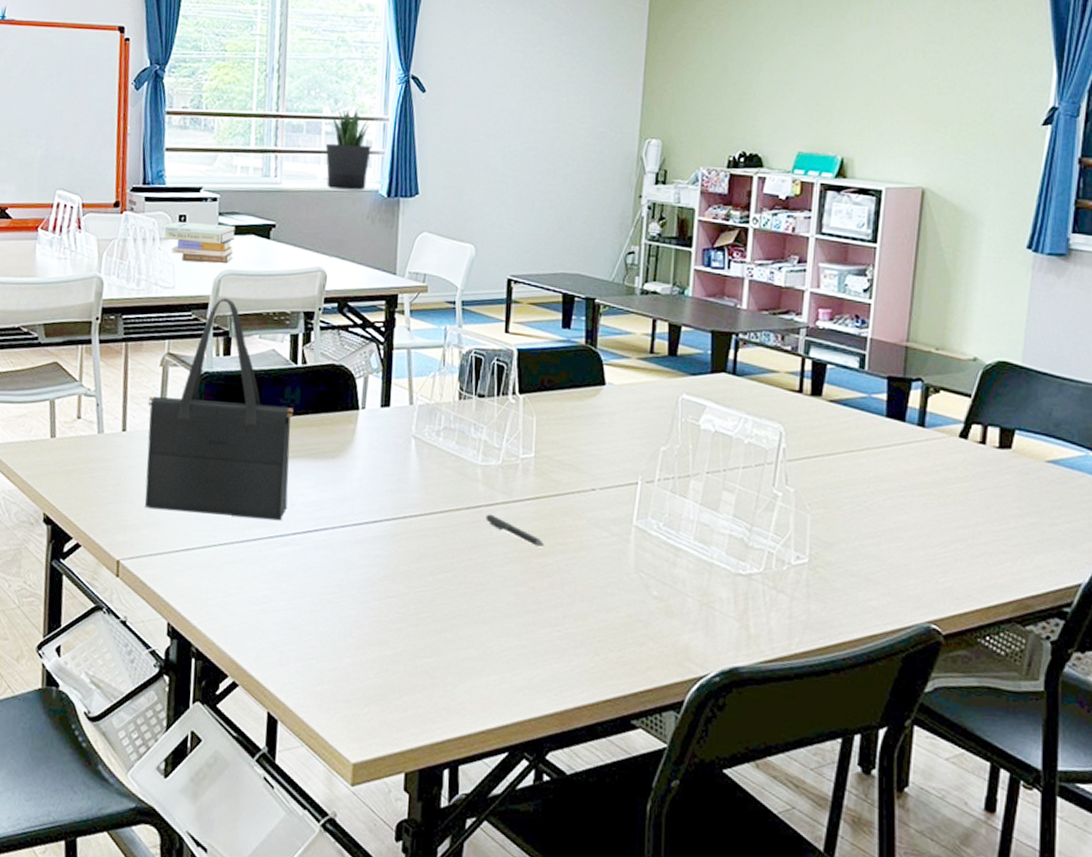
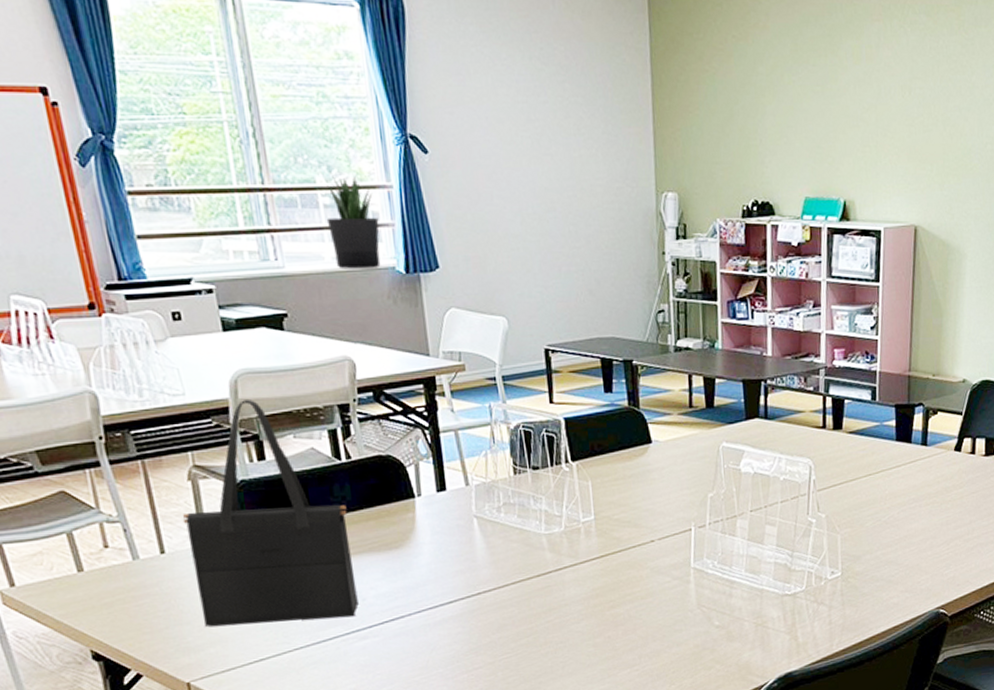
books: present [160,221,235,264] -> none [152,318,246,363]
pen: present [486,514,545,547] -> none [556,578,615,600]

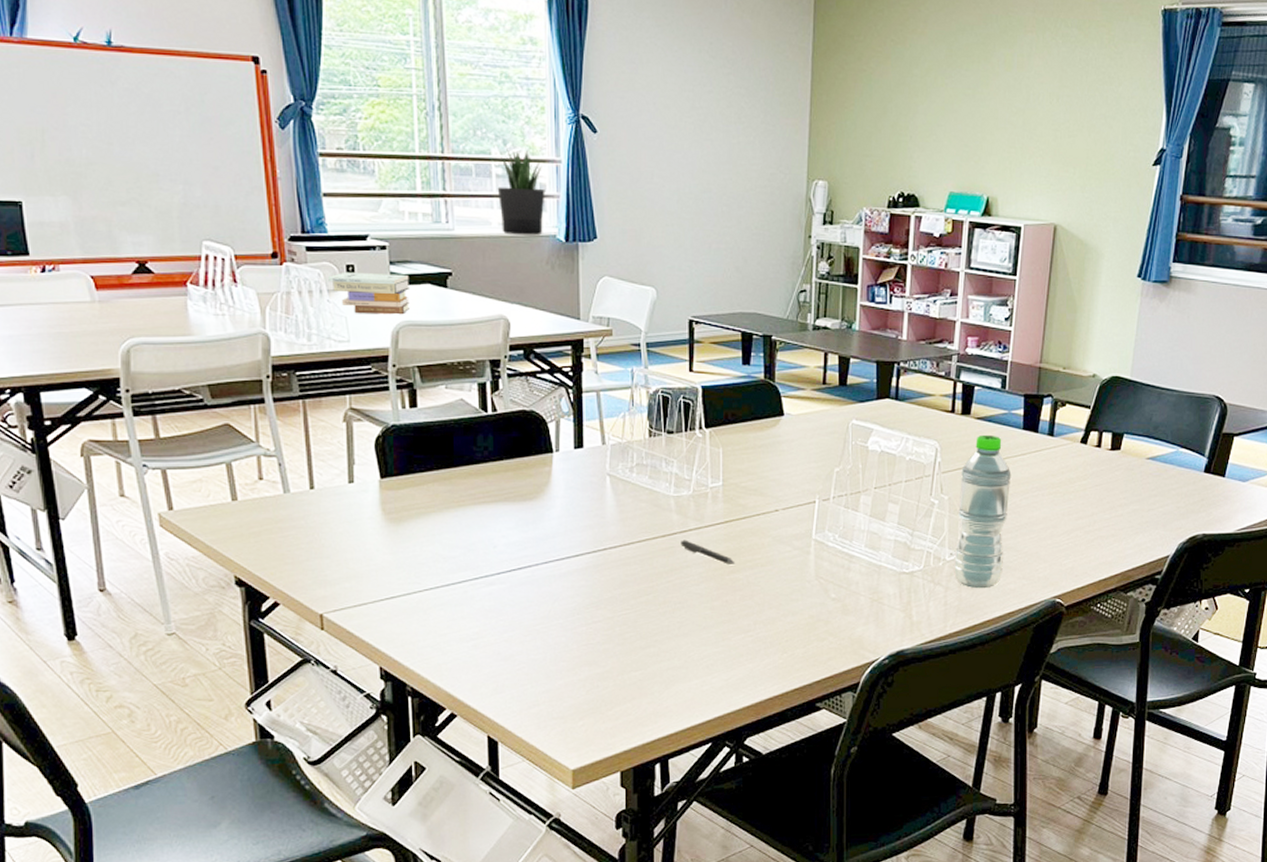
books: none [152,318,246,363] -> present [327,271,410,315]
tote bag: present [182,400,359,626] -> none [334,350,489,563]
pen: none [556,578,615,600] -> present [681,540,735,564]
water bottle: none [835,448,888,606] -> present [953,434,1012,589]

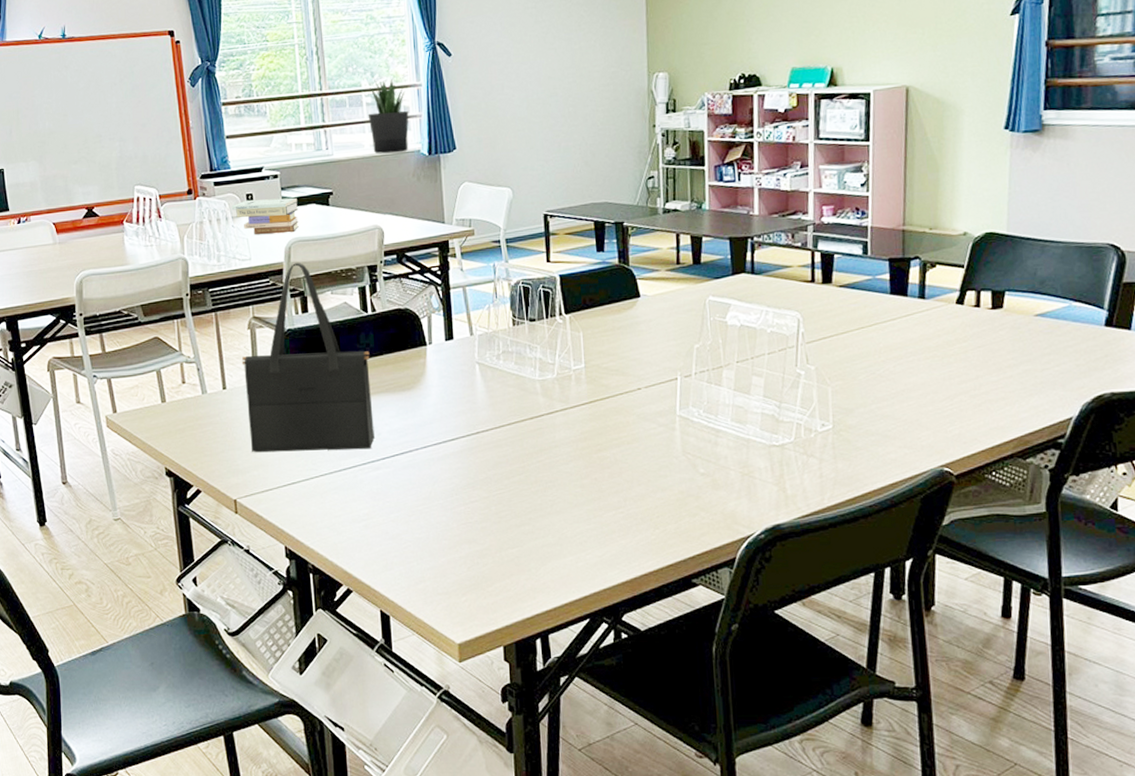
tote bag: none [334,350,489,563] -> present [241,263,375,452]
pen: present [681,540,735,564] -> none [548,421,602,443]
water bottle: present [953,434,1012,589] -> none [826,302,882,460]

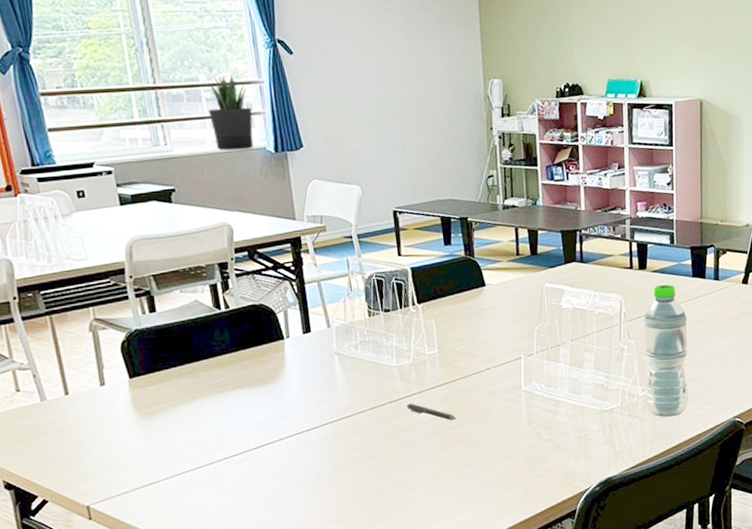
books: present [231,197,299,234] -> none [60,194,140,233]
tote bag: present [241,263,375,452] -> none [84,261,236,456]
pen: none [548,421,602,443] -> present [407,403,457,421]
water bottle: none [826,302,882,460] -> present [644,284,689,418]

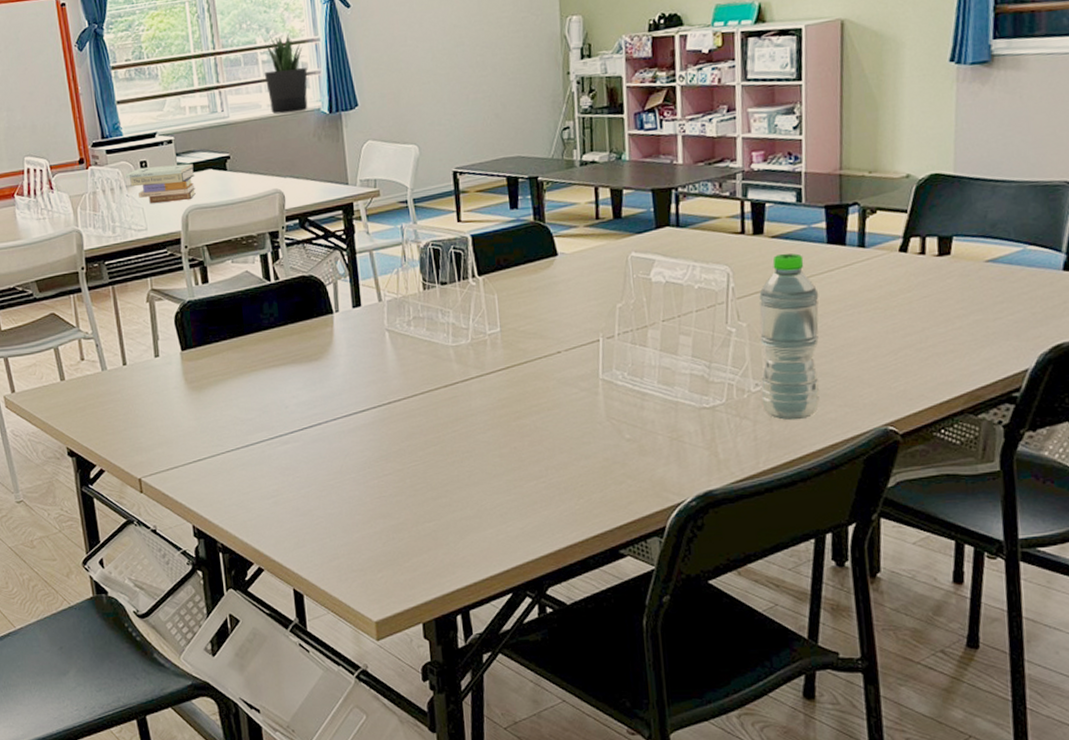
books: none [60,194,140,233] -> present [125,163,196,203]
pen: present [407,403,457,421] -> none [463,388,521,411]

